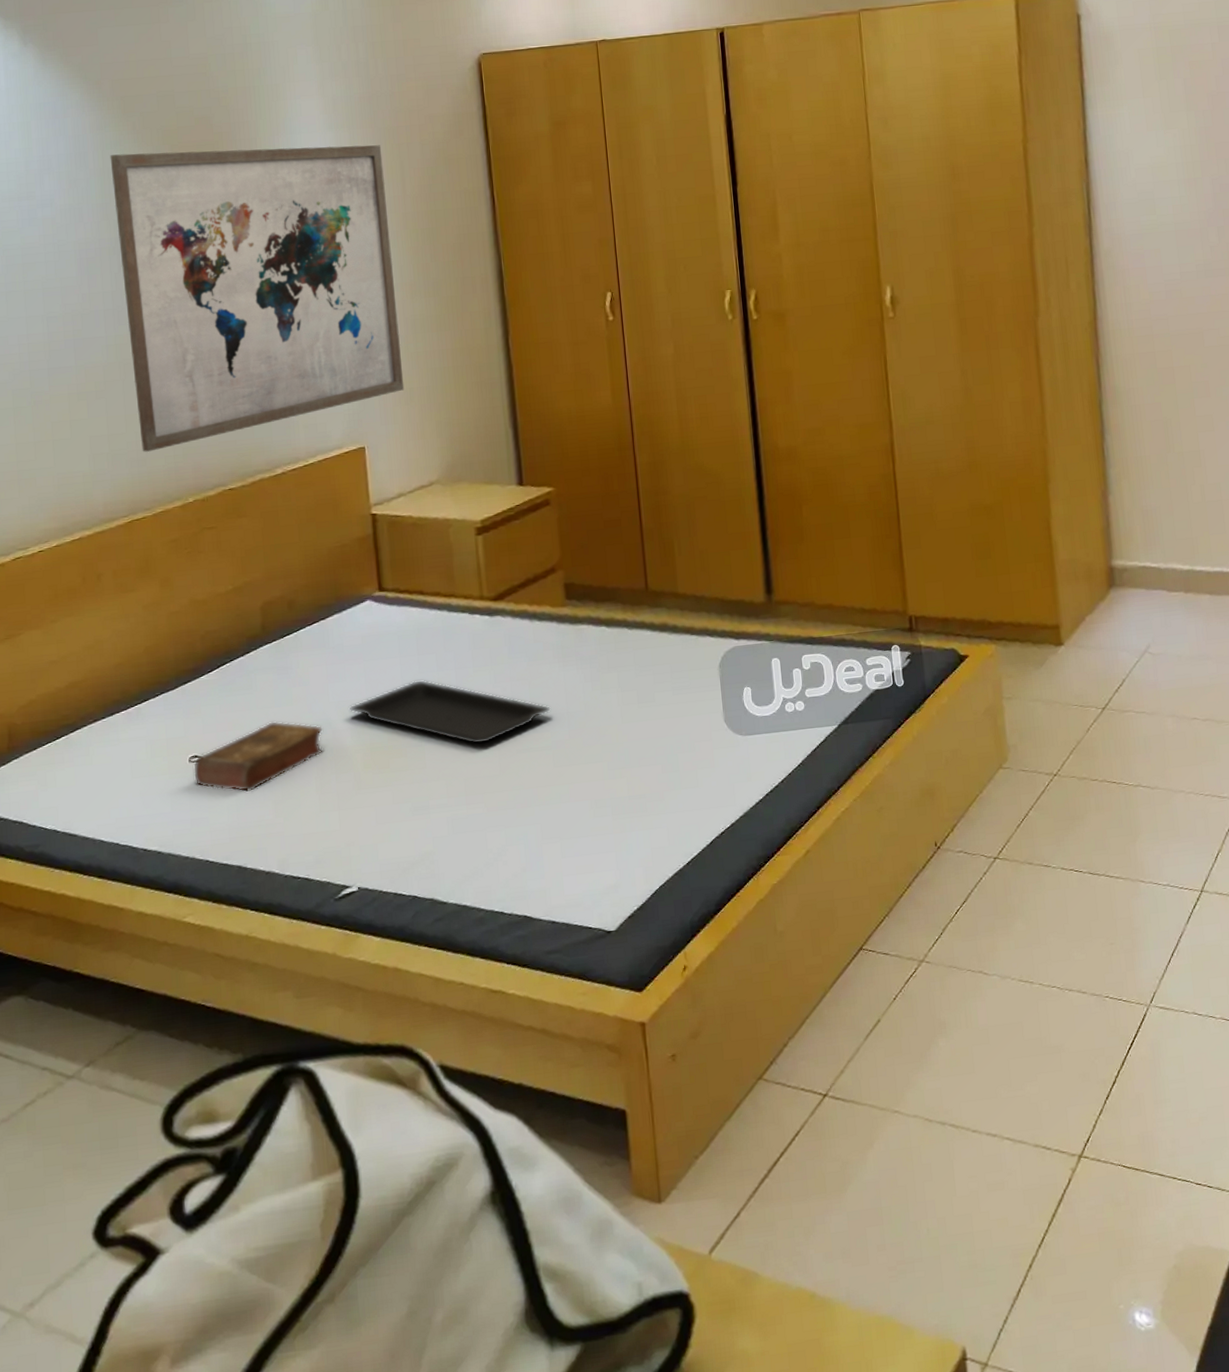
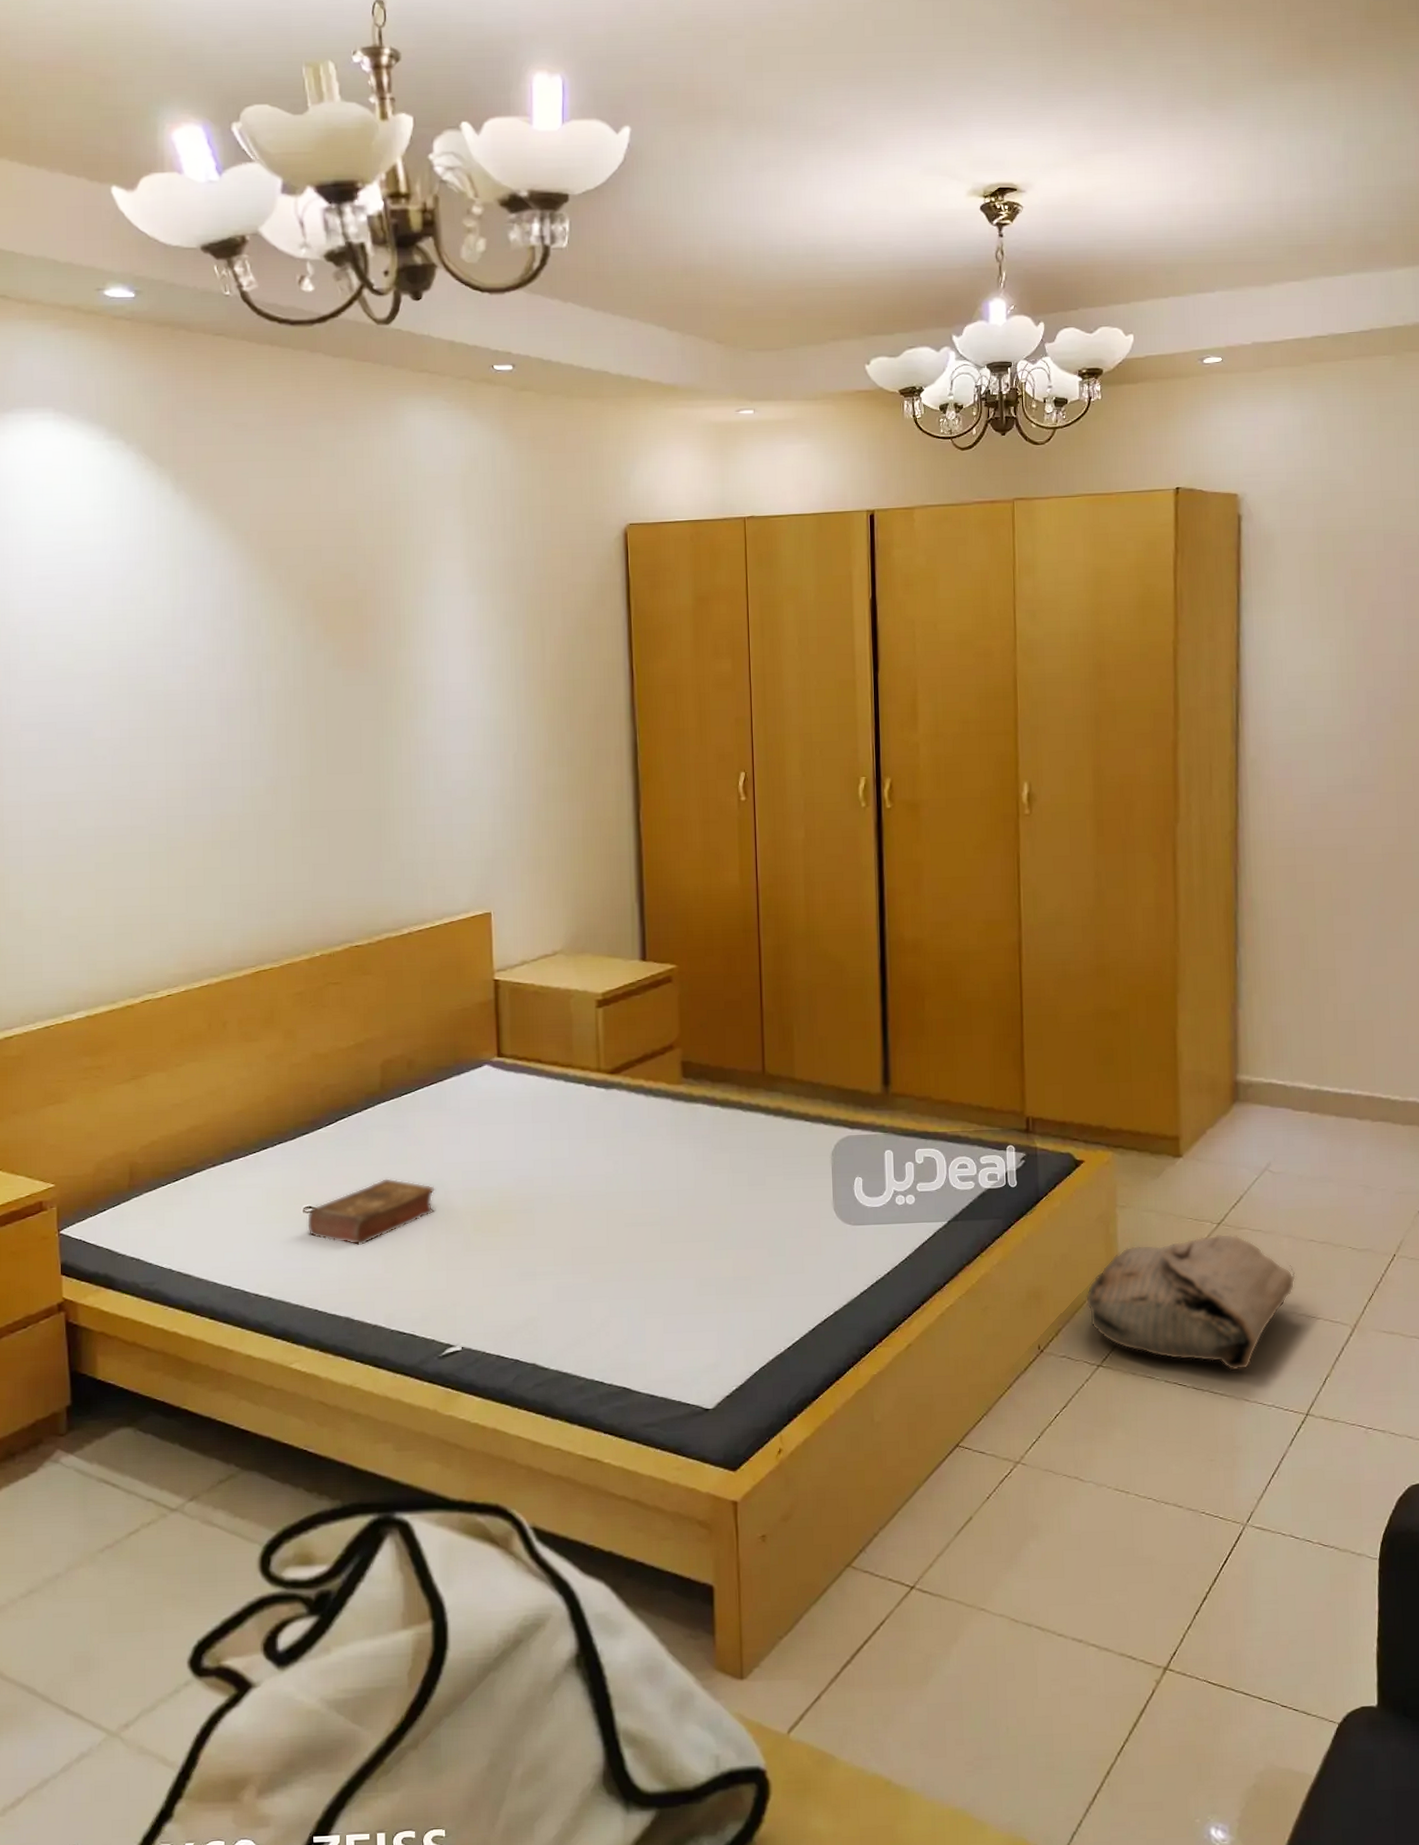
wall art: present [110,145,405,452] -> none [255,606,533,904]
serving tray: present [350,679,551,745] -> none [463,1147,661,1215]
bag: none [978,717,1182,853] -> present [1086,1233,1296,1371]

